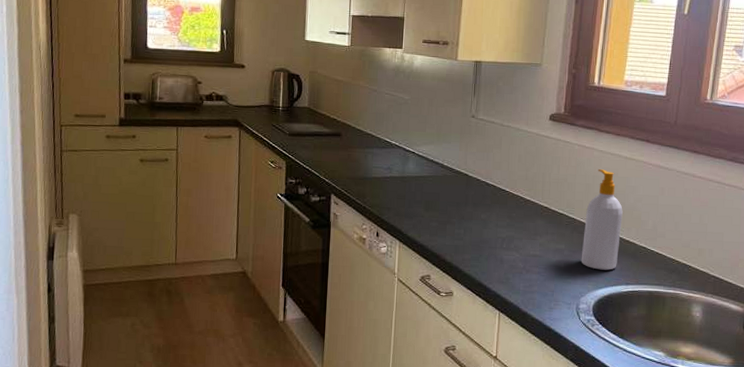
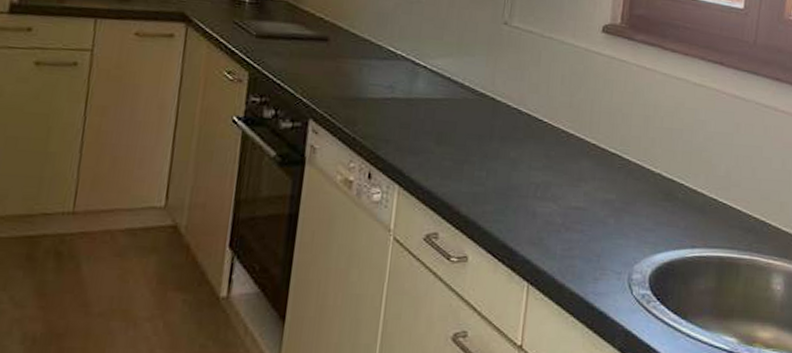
soap bottle: present [581,169,623,270] -> none [635,97,690,229]

